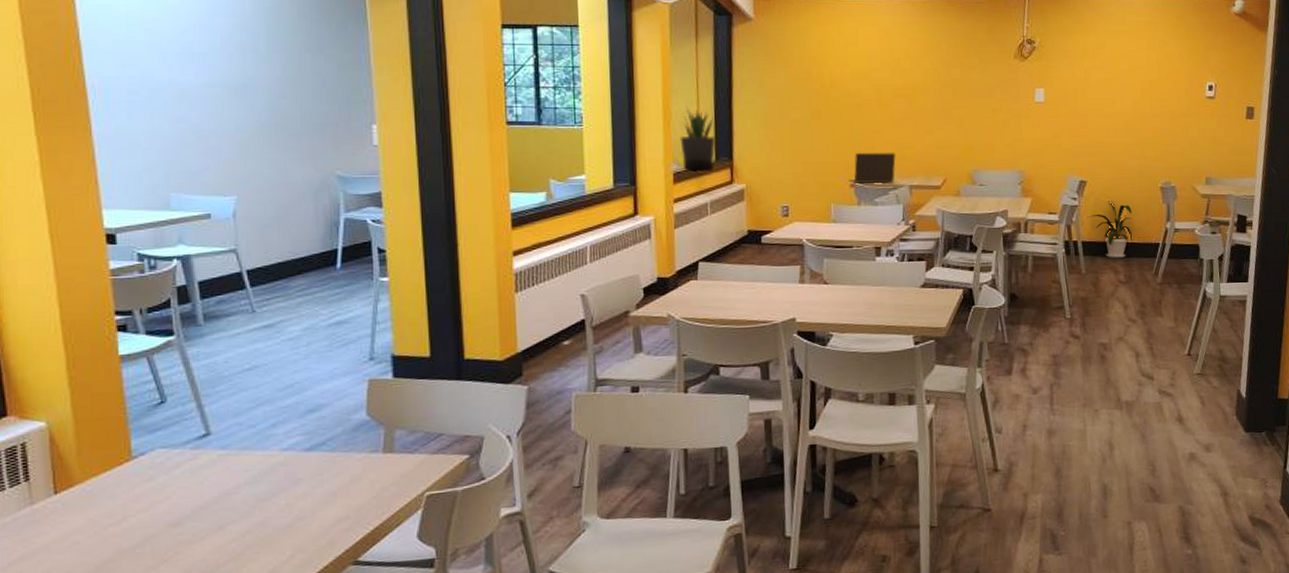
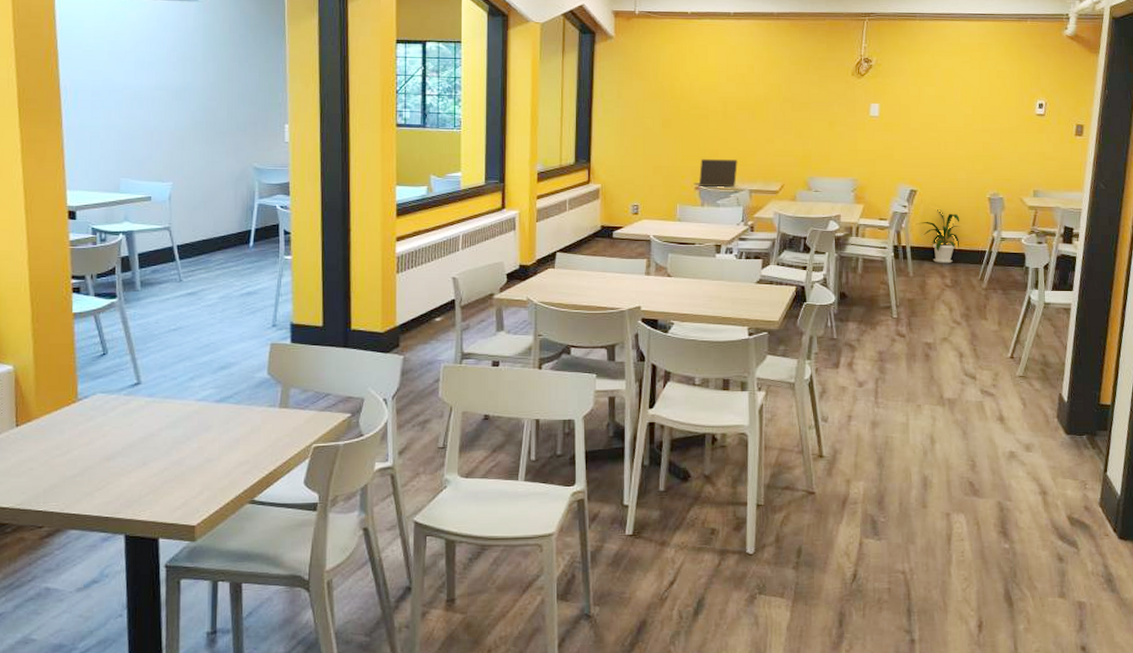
planter: present [680,106,716,173] -> none [545,113,576,173]

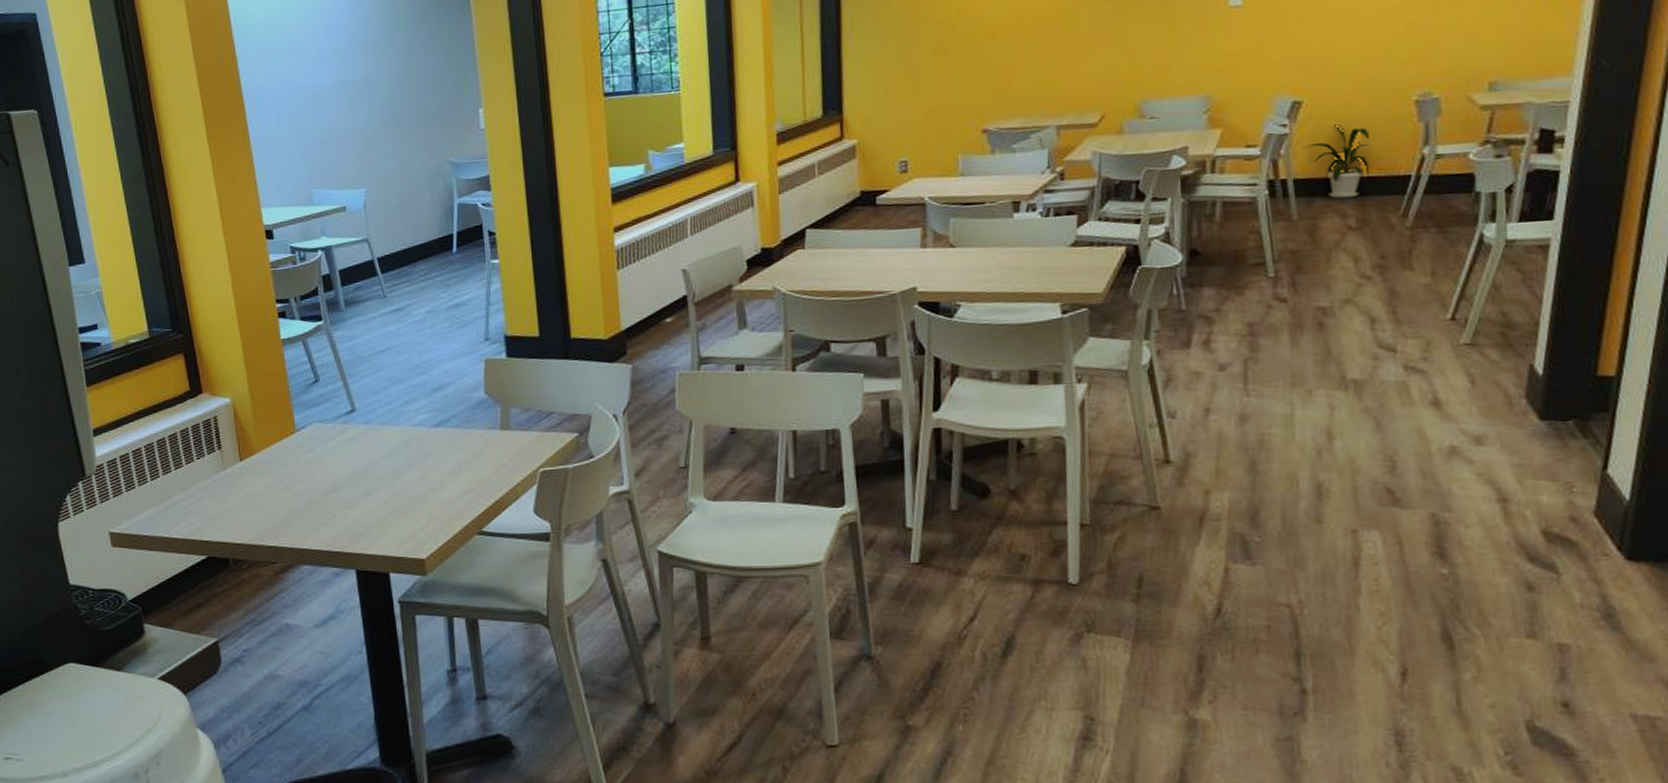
laptop: present [693,159,738,188] -> none [979,88,1039,129]

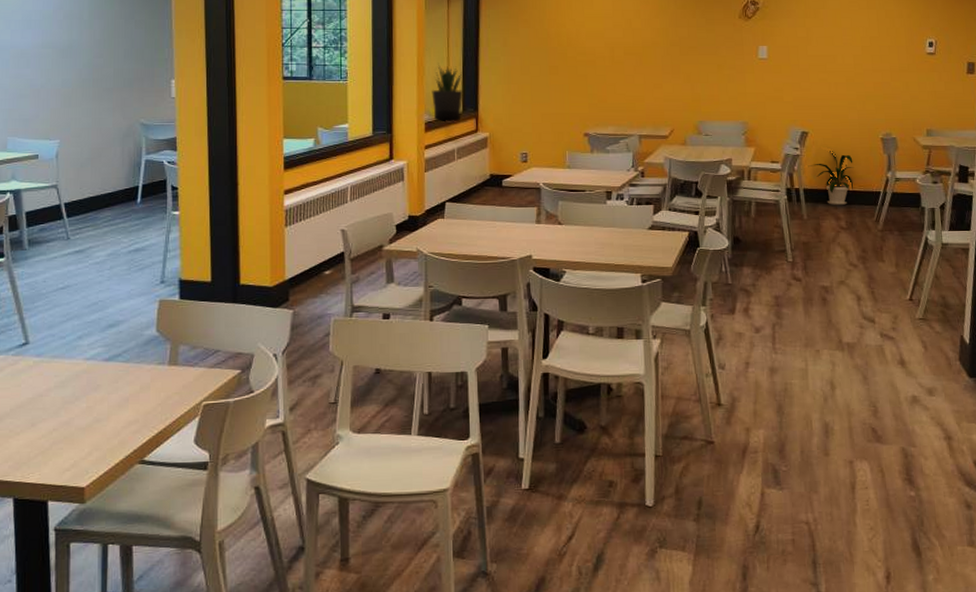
planter: none [783,57,824,132] -> present [432,63,463,122]

